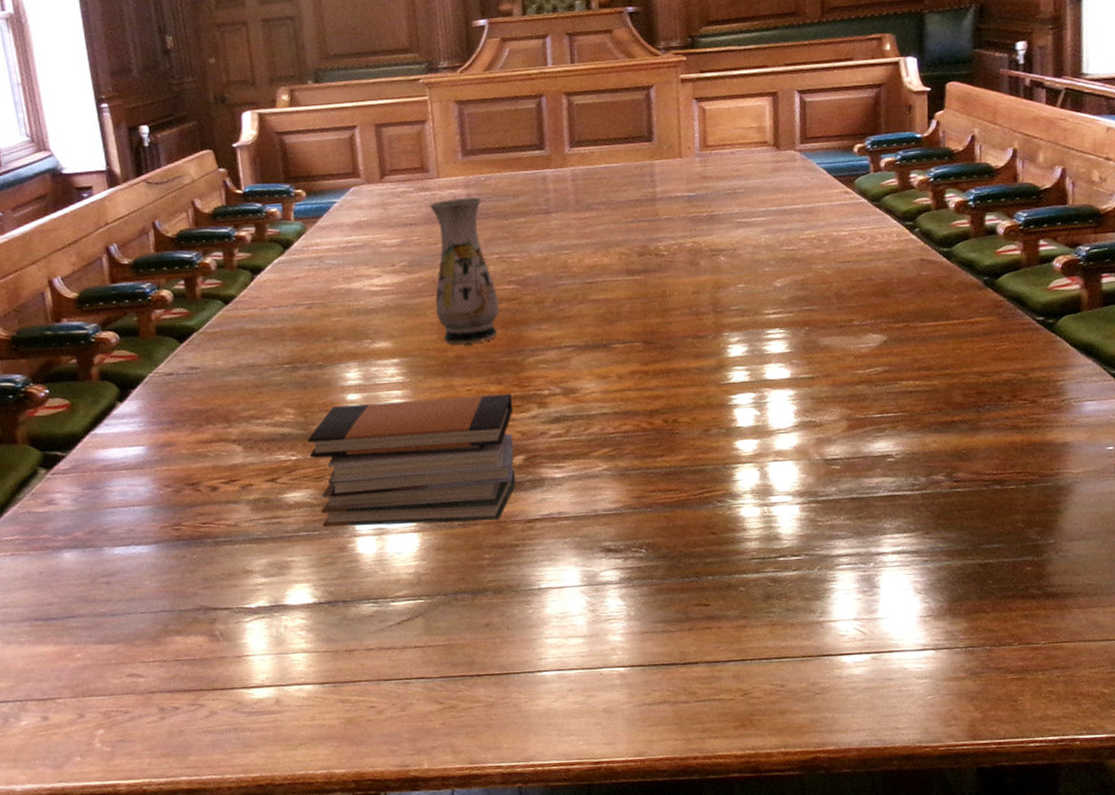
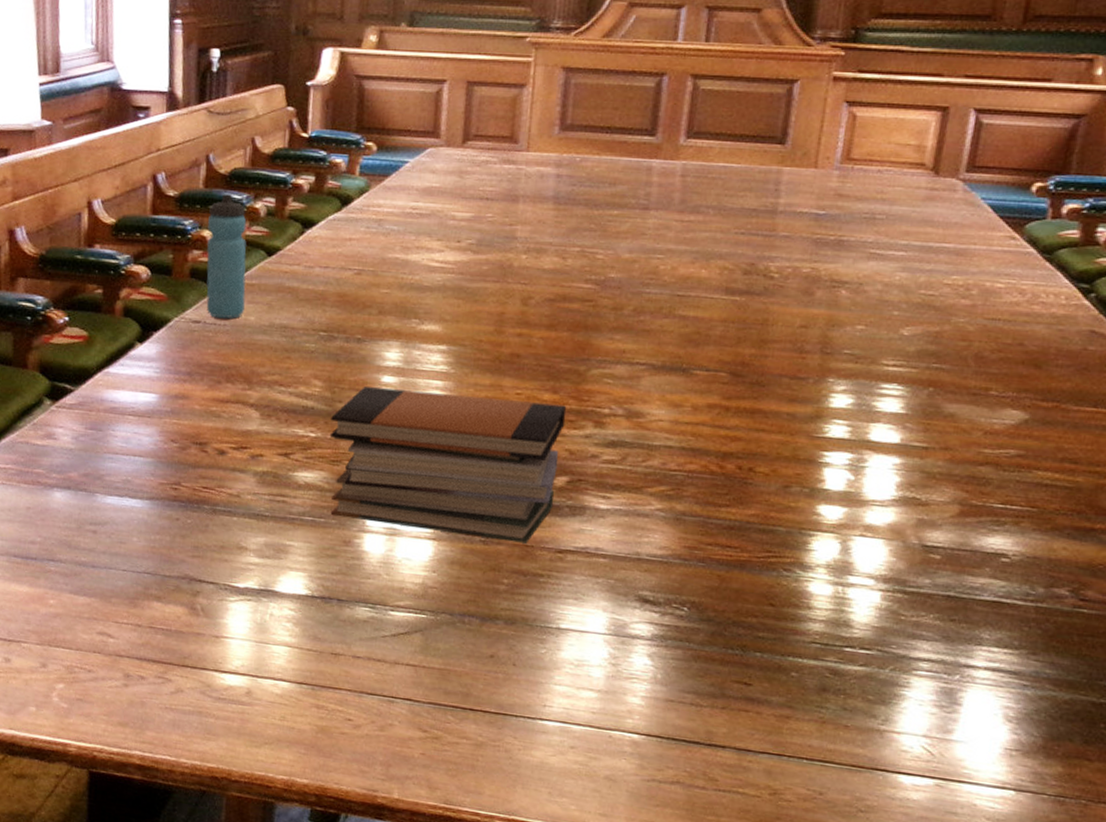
water bottle: none [163,254,212,368] -> present [206,194,247,319]
vase: present [430,197,500,345] -> none [497,177,572,344]

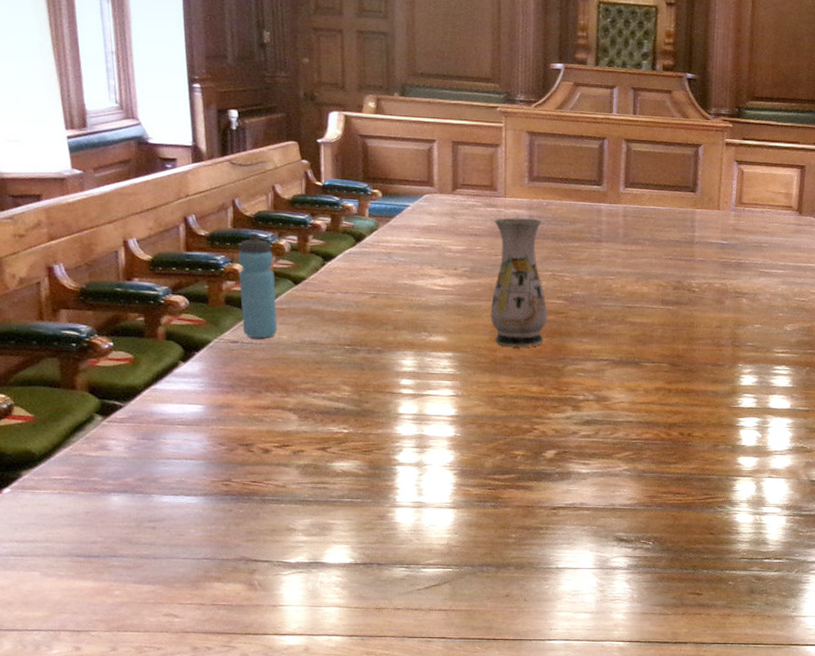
book stack: present [329,385,567,544] -> none [360,388,551,505]
vase: none [497,177,572,344] -> present [490,217,548,348]

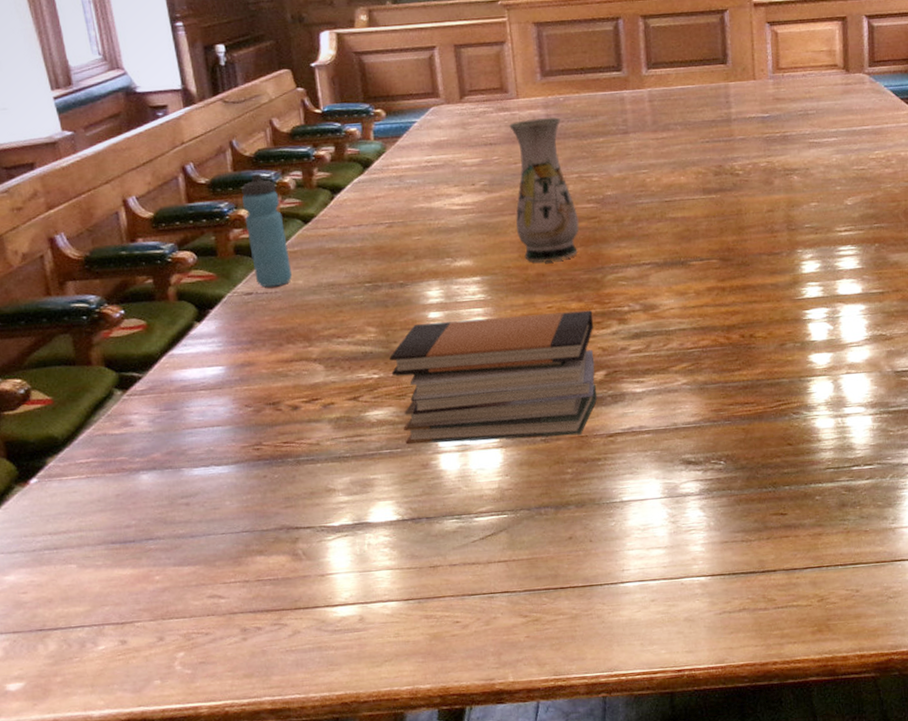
book stack: none [360,388,551,505] -> present [390,310,598,444]

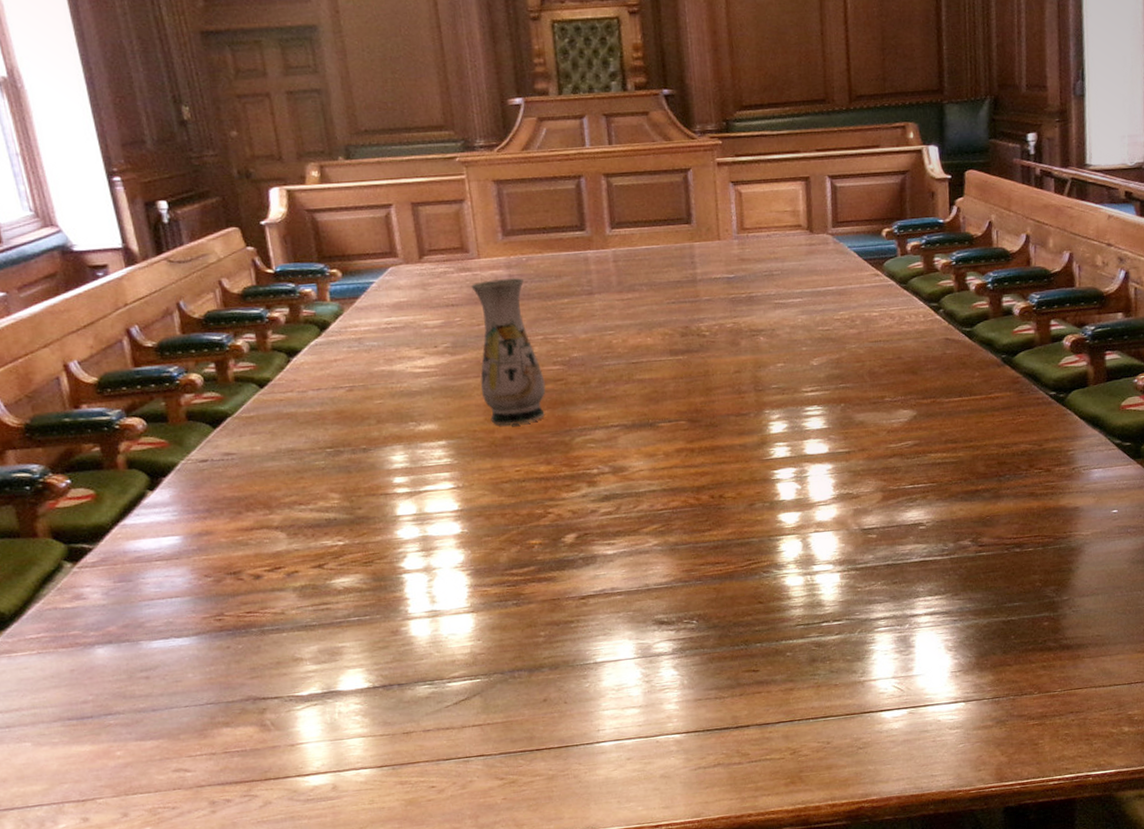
water bottle: present [241,174,292,287] -> none [191,336,249,454]
book stack: present [390,310,598,444] -> none [354,473,569,611]

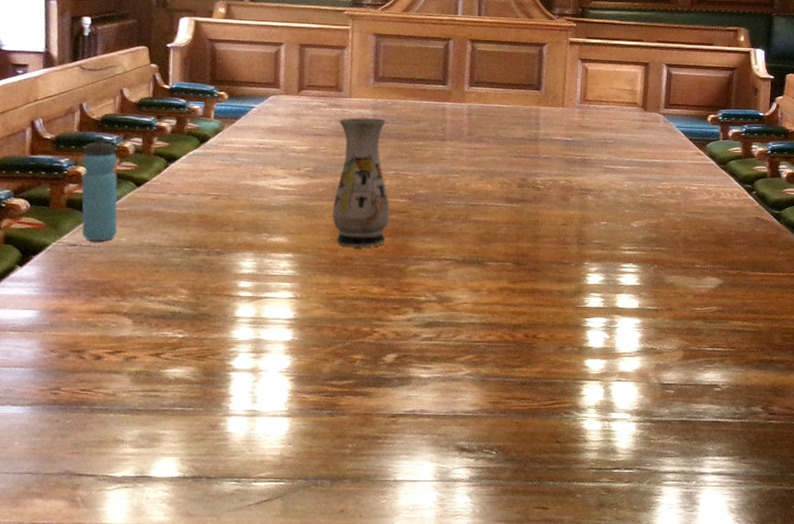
water bottle: none [191,336,249,454] -> present [81,136,118,241]

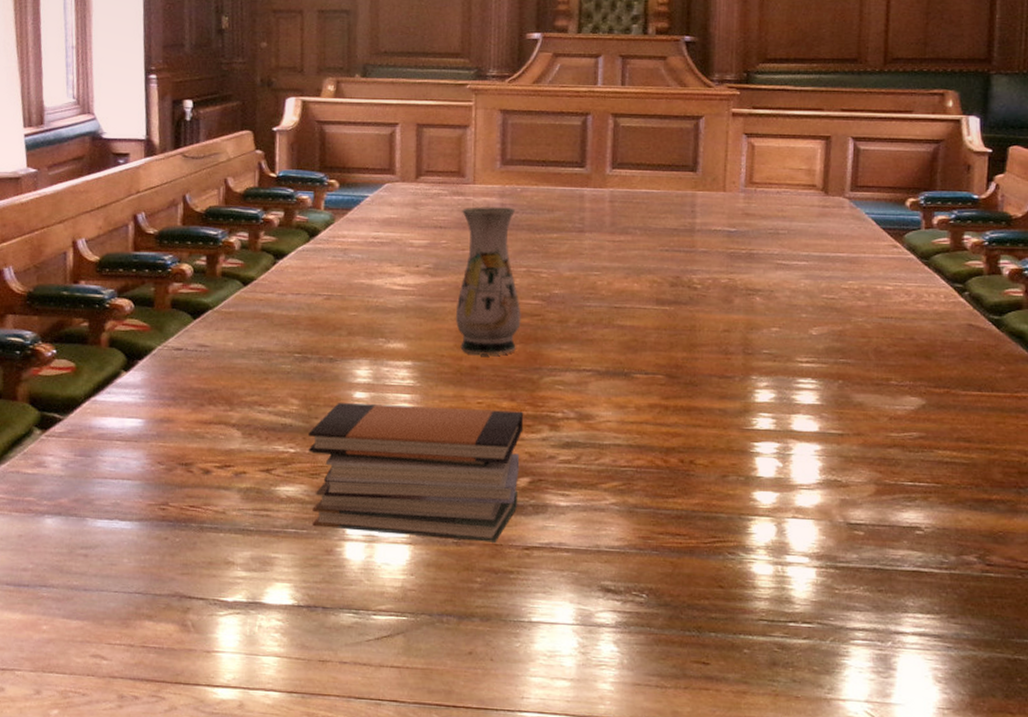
water bottle: present [81,136,118,241] -> none [185,230,224,345]
book stack: none [195,291,392,412] -> present [308,402,524,543]

